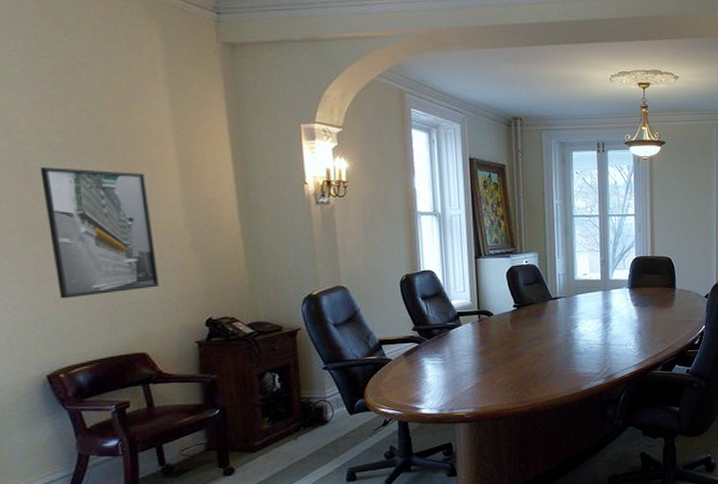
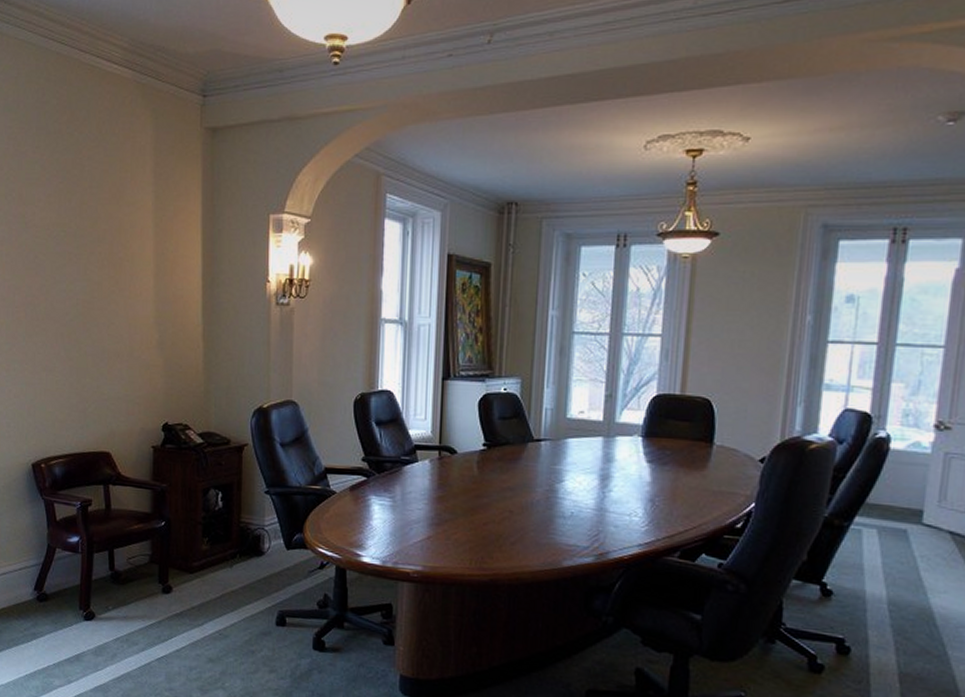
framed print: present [40,167,159,299] -> none [46,260,127,391]

